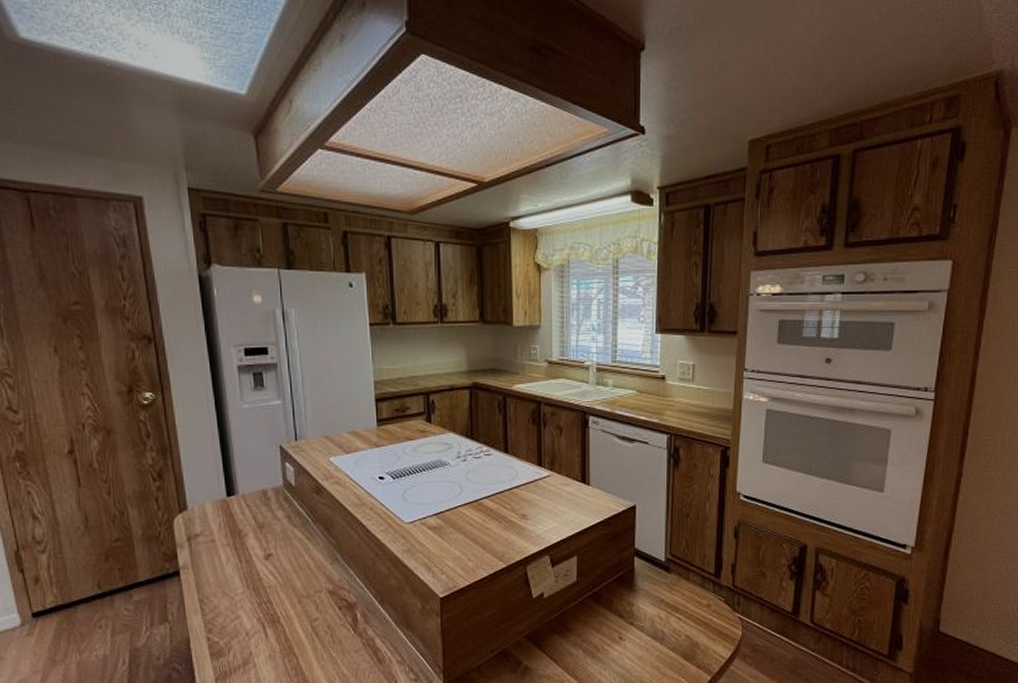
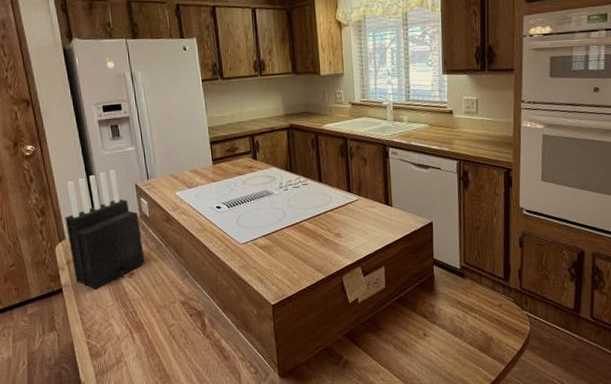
knife block: none [188,427,287,573] -> present [65,169,146,290]

